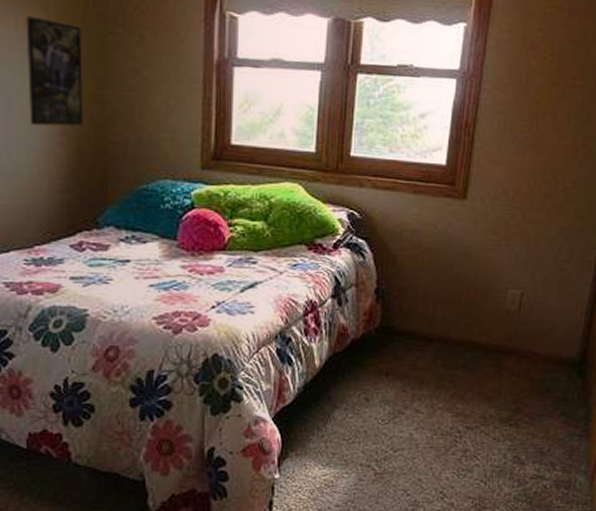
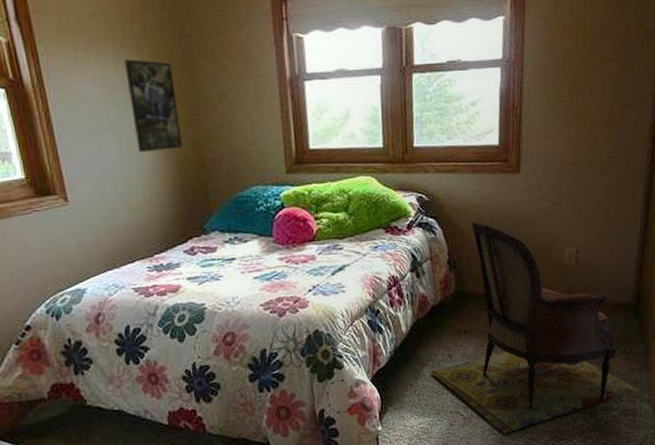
armchair: none [342,248,577,496] -> present [430,221,640,434]

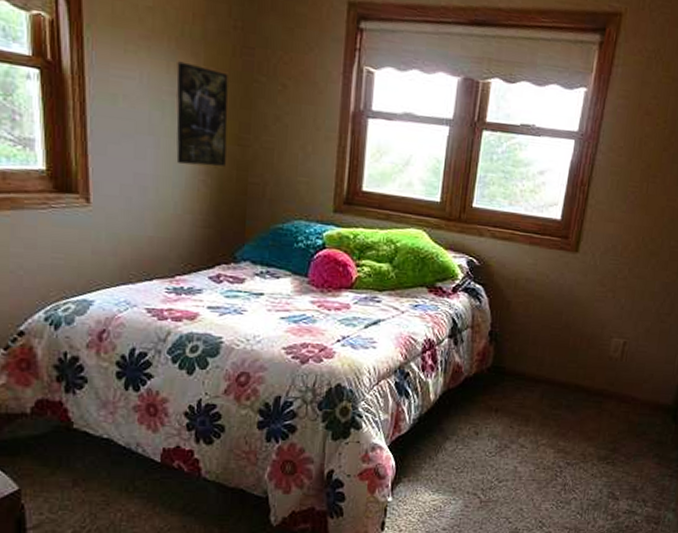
armchair: present [430,221,640,434] -> none [452,295,667,524]

